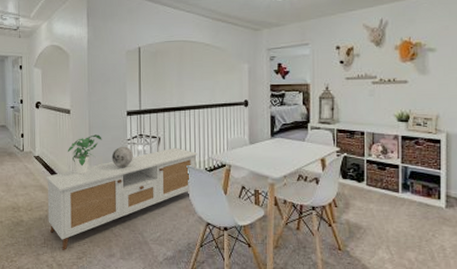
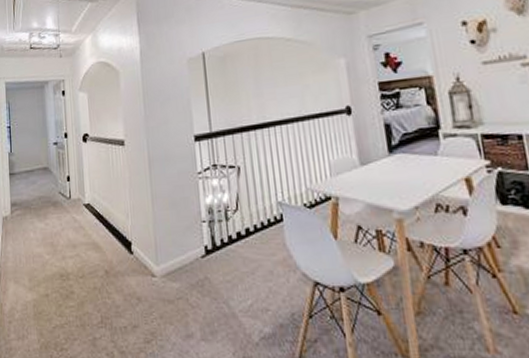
storage bench: present [46,147,198,250] -> none [99,178,292,331]
potted plant: present [67,134,102,175] -> none [123,169,166,225]
decorative sphere: present [111,146,133,168] -> none [179,182,207,212]

